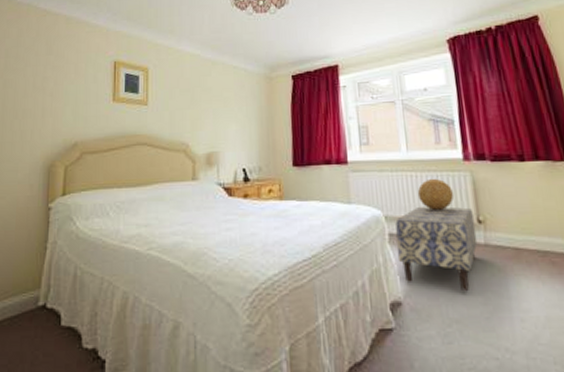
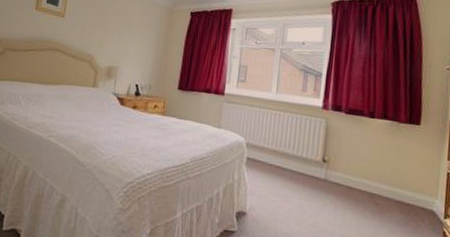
bench: present [395,206,478,292] -> none [250,140,321,214]
decorative sphere: present [417,178,454,210] -> none [277,119,308,146]

